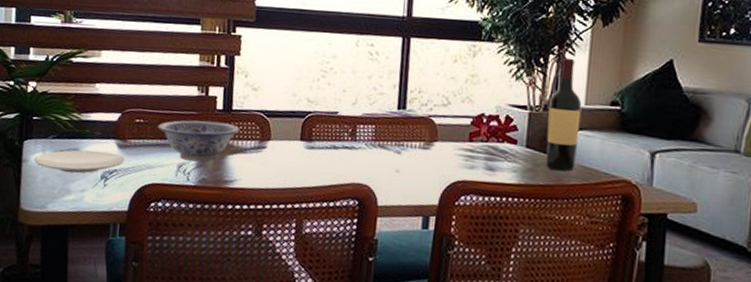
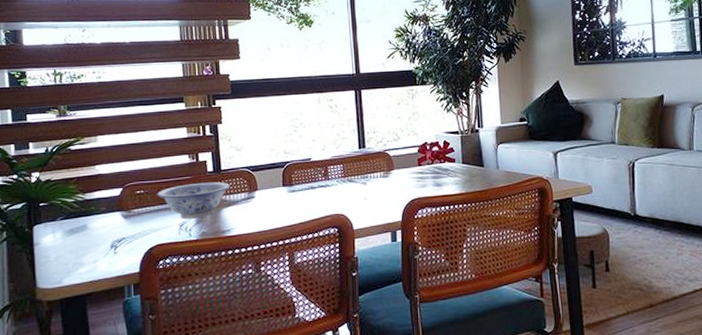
plate: present [34,149,126,173] -> none [45,223,131,248]
wine bottle: present [545,57,582,172] -> none [475,89,501,178]

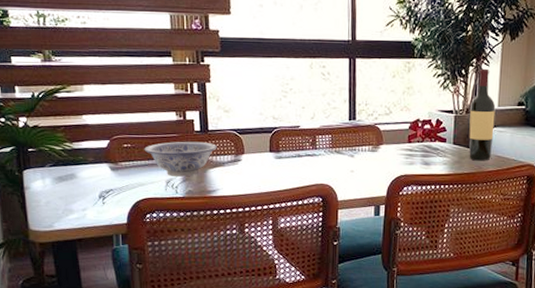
wine bottle: none [475,89,501,178] -> present [469,68,496,161]

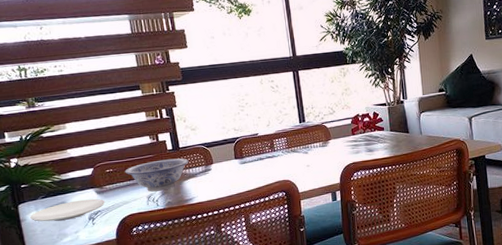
plate: none [35,174,119,195] -> present [30,198,105,222]
wine bottle: present [469,68,496,161] -> none [400,65,424,143]

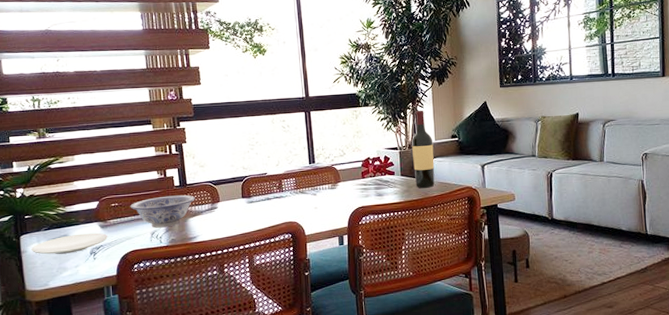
wine bottle: none [400,65,424,143] -> present [412,110,435,188]

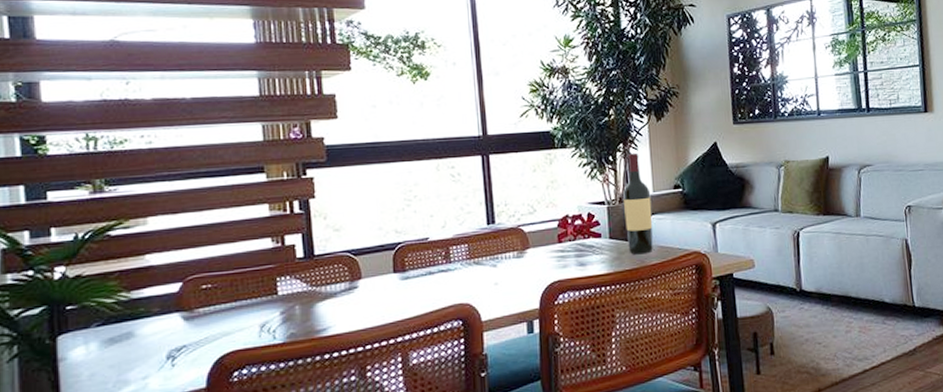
plate: present [31,232,108,255] -> none [74,327,195,362]
bowl: present [130,195,195,228] -> none [230,270,327,318]

